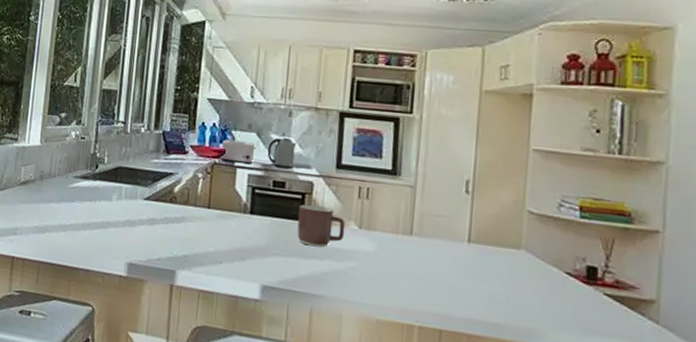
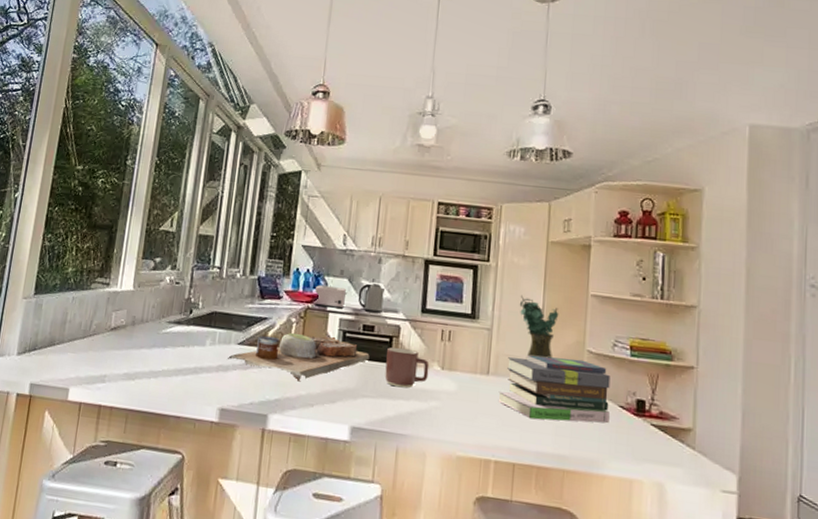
cutting board: none [134,188,281,238] -> present [228,333,370,382]
books: none [422,214,555,291] -> present [498,354,611,423]
vase: none [447,149,494,220] -> present [519,295,559,360]

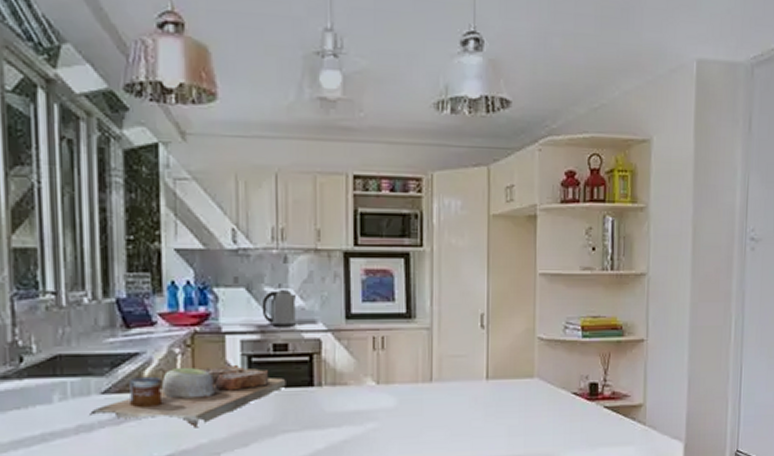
toaster: present [314,285,347,309] -> none [202,300,246,328]
mug: present [385,347,429,388] -> none [308,365,362,414]
books: present [498,354,611,423] -> none [444,349,563,423]
vase: present [519,295,559,360] -> none [461,283,506,358]

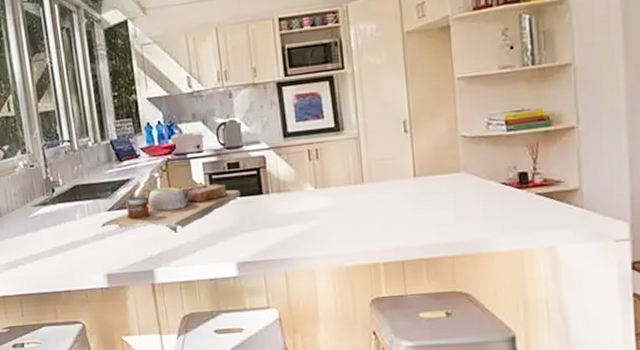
toaster: none [202,300,246,328] -> present [171,131,204,156]

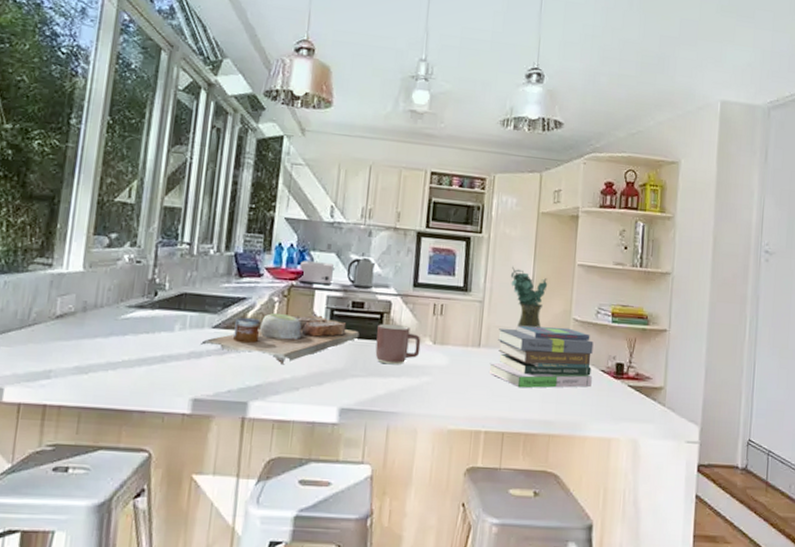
mug: none [257,176,303,216] -> present [375,323,421,365]
books: none [376,146,493,216] -> present [488,325,594,388]
vase: none [383,95,427,159] -> present [510,266,548,330]

